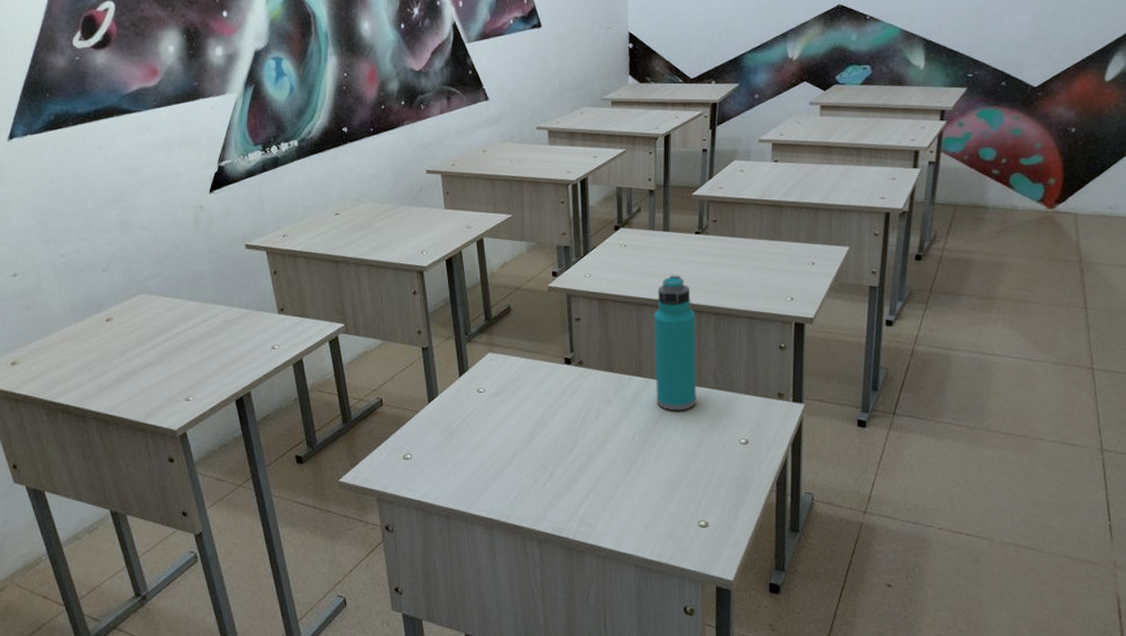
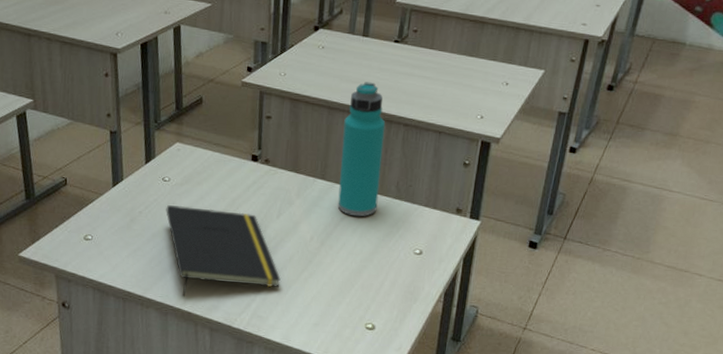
notepad: none [483,416,606,509] -> present [166,205,281,297]

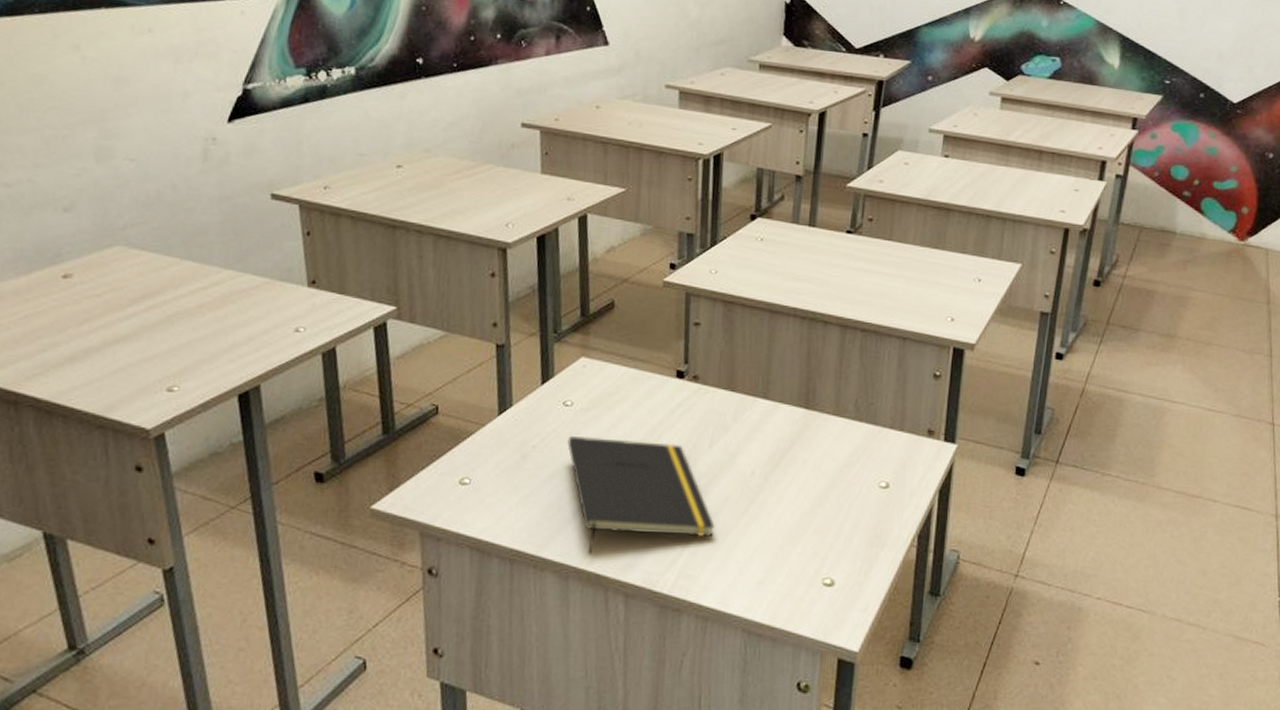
water bottle: present [337,82,386,217] -> none [784,279,839,444]

